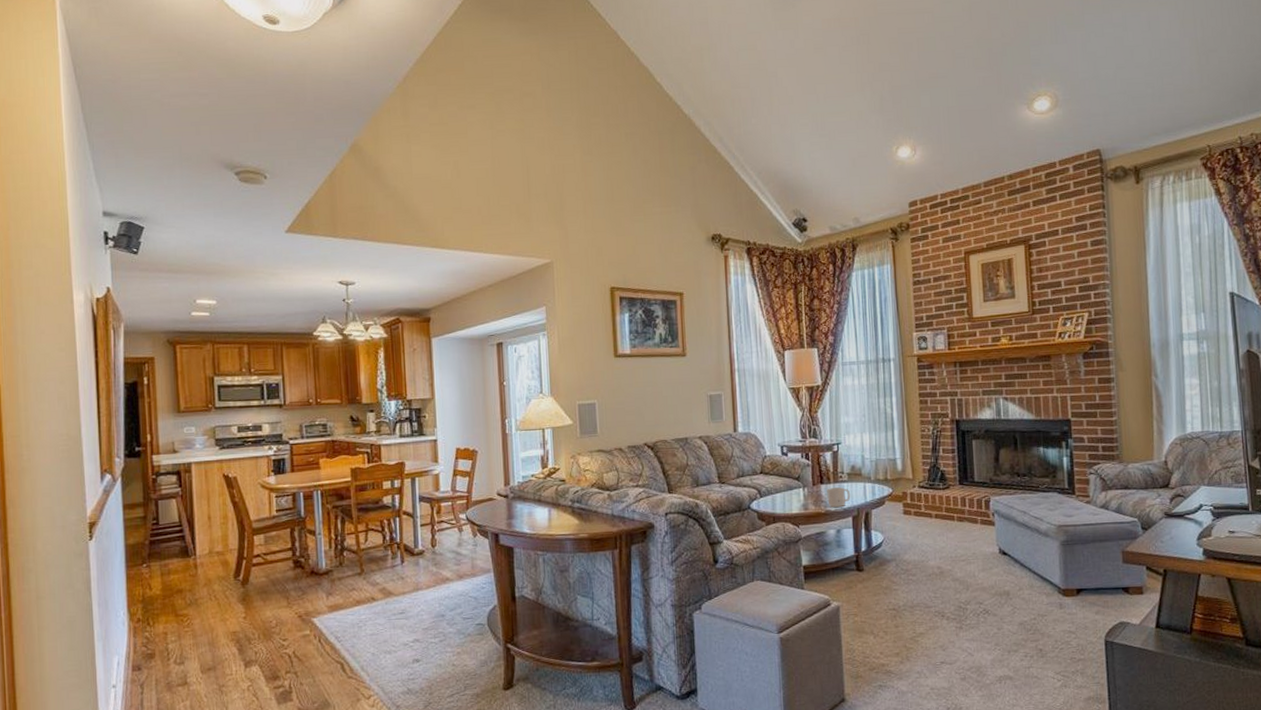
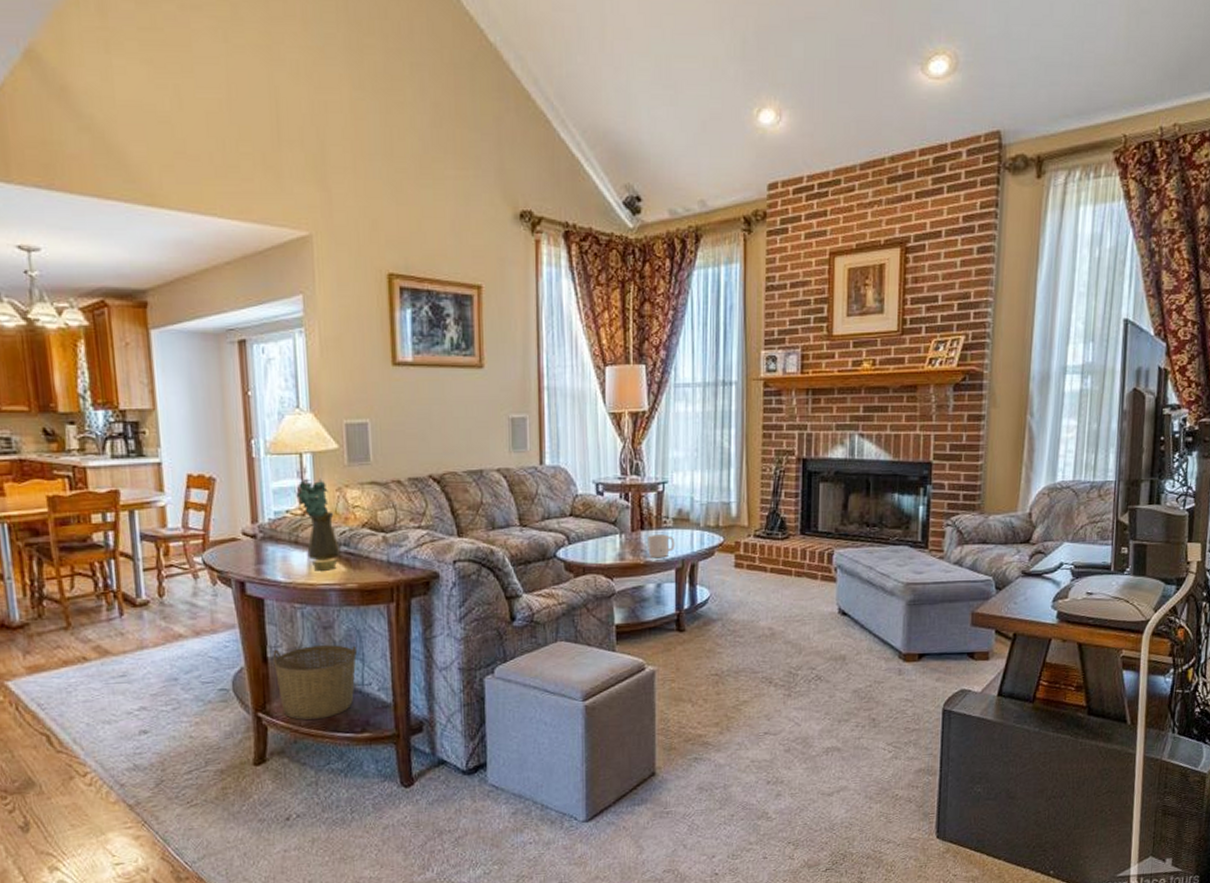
basket: none [520,586,587,650] -> present [273,645,357,720]
vase: none [539,448,574,524] -> present [296,477,341,571]

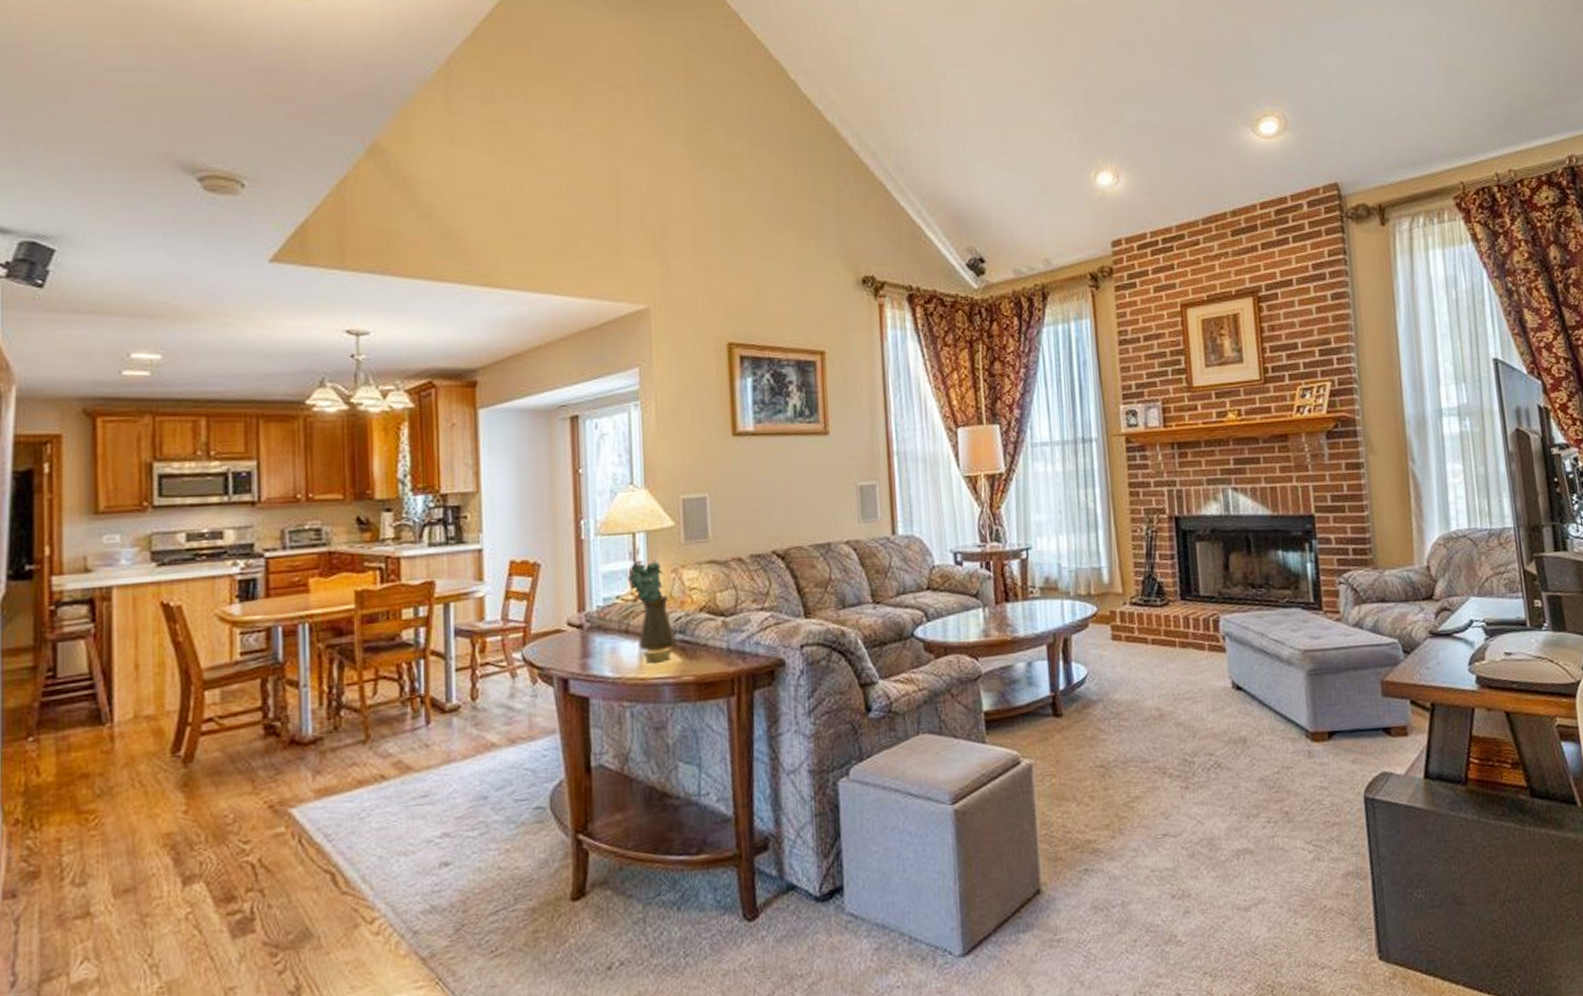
basket: present [273,645,357,720] -> none [597,748,692,841]
mug: present [648,534,676,559] -> none [1014,606,1045,634]

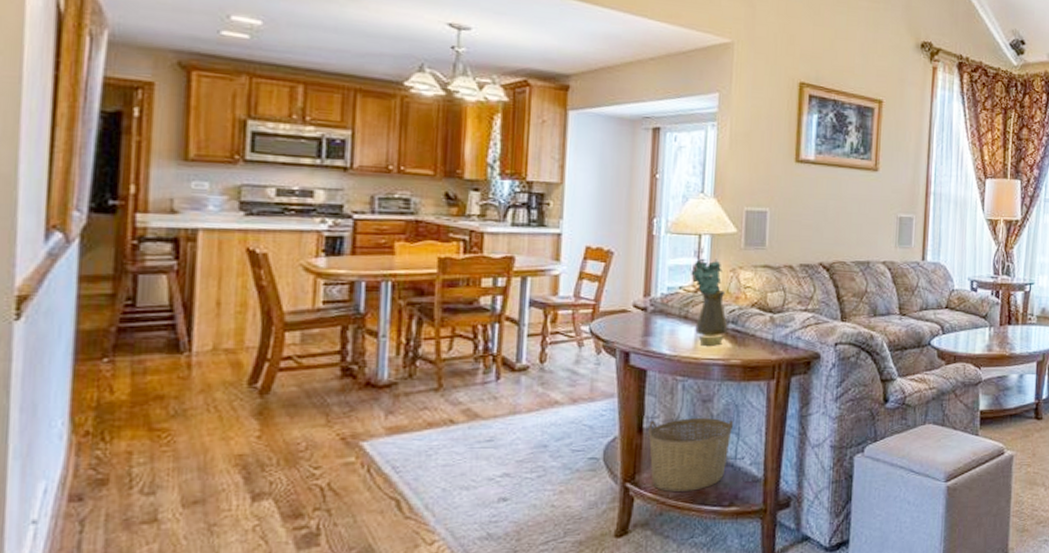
basket: none [597,748,692,841] -> present [648,418,733,492]

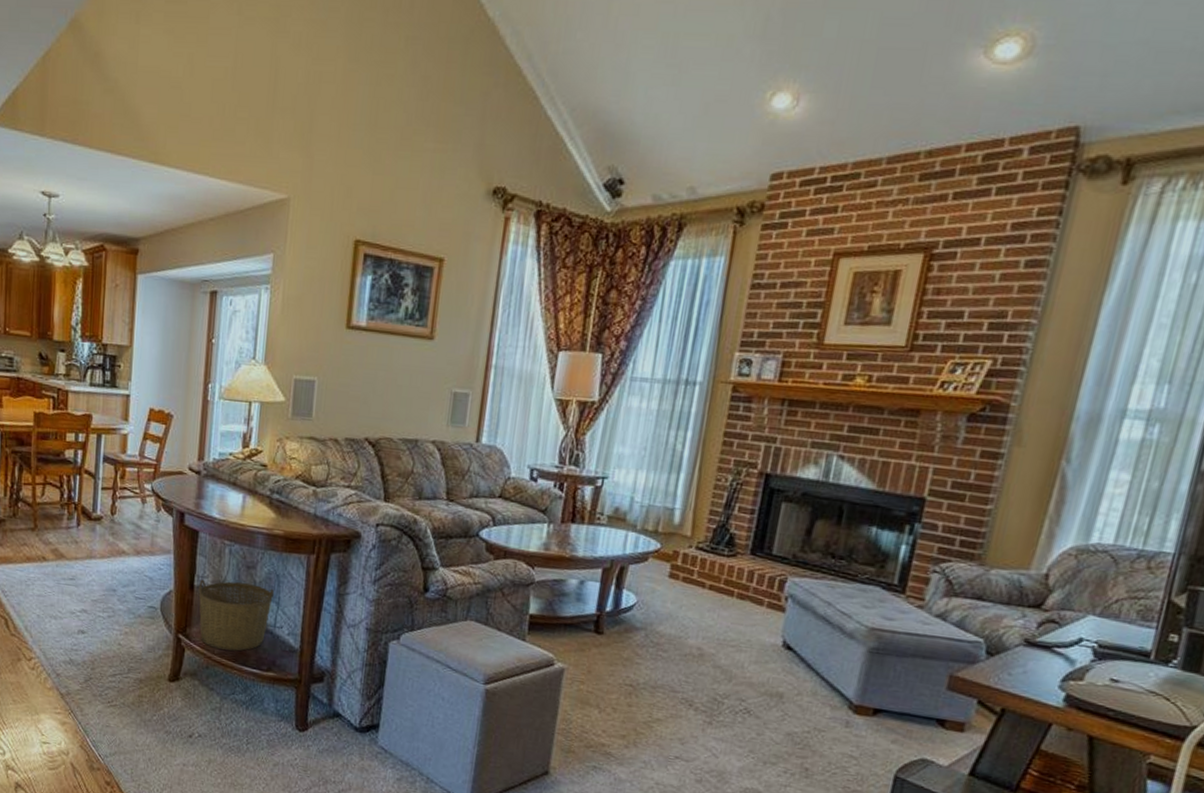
vase: present [691,256,728,346] -> none [240,424,273,515]

